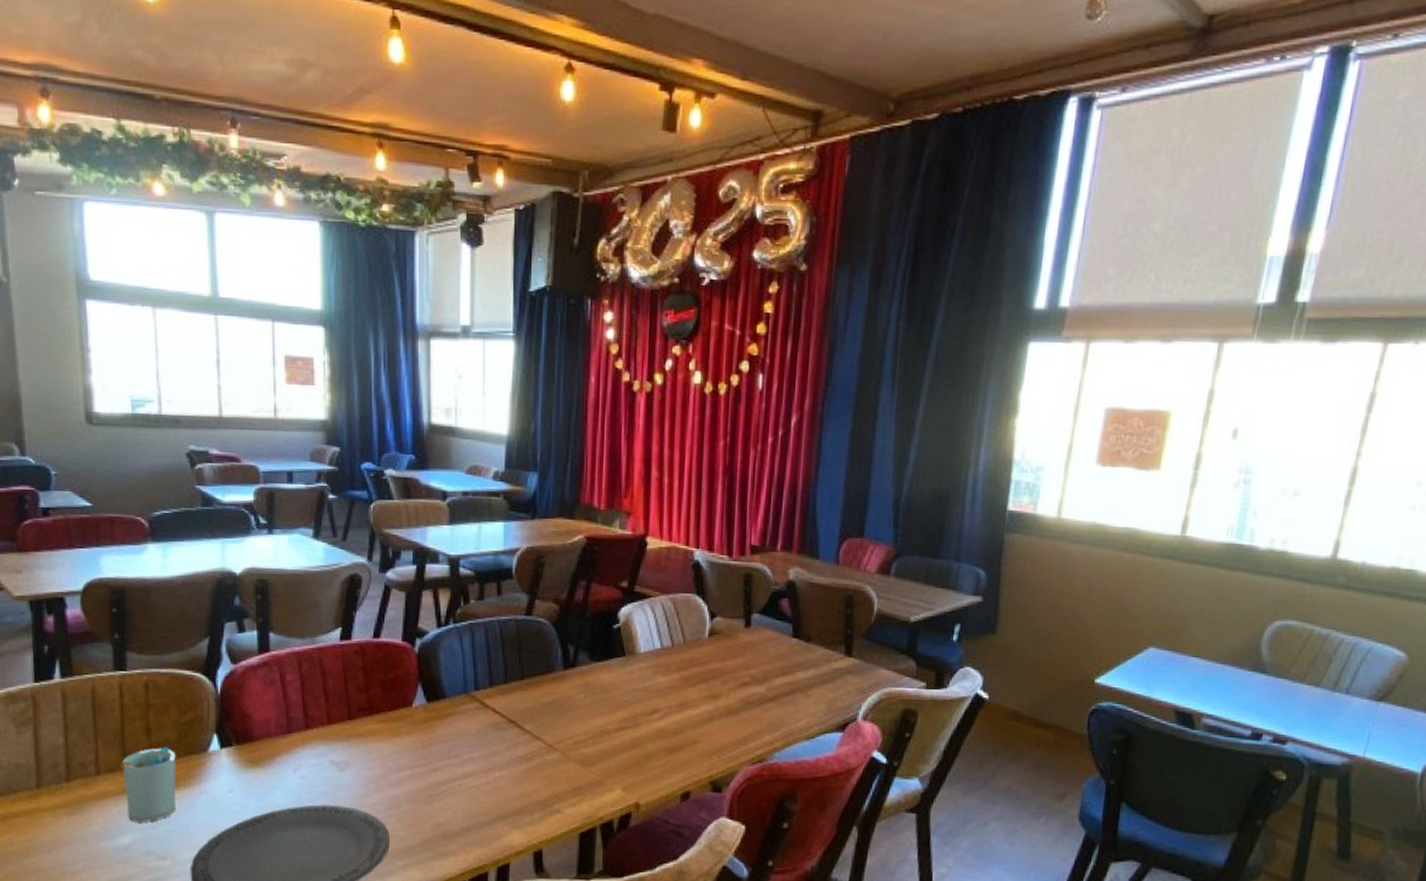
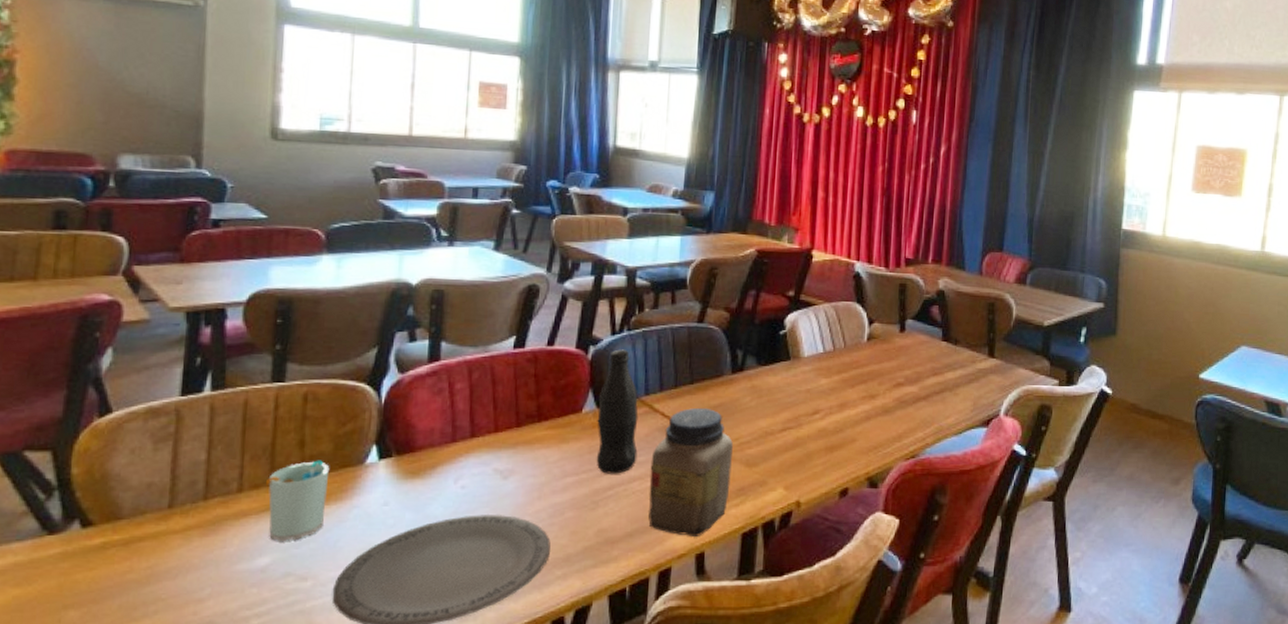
bottle: none [428,642,470,770] -> present [596,349,639,474]
jar: none [483,704,567,834] -> present [648,407,733,536]

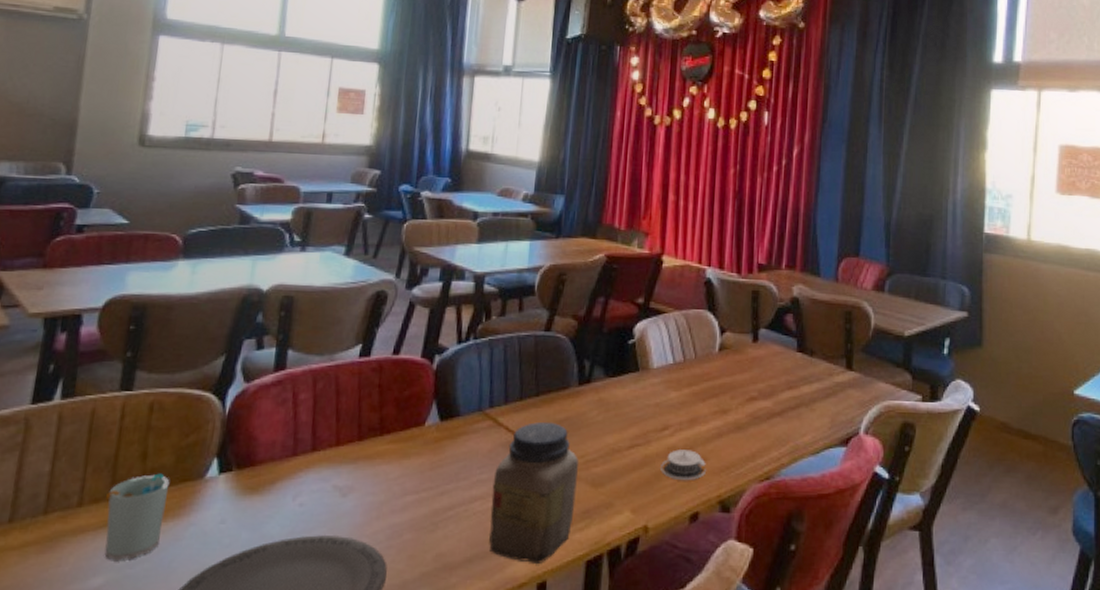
bottle: present [596,349,639,474] -> none [437,358,482,493]
architectural model: none [812,432,855,460] -> present [660,449,706,481]

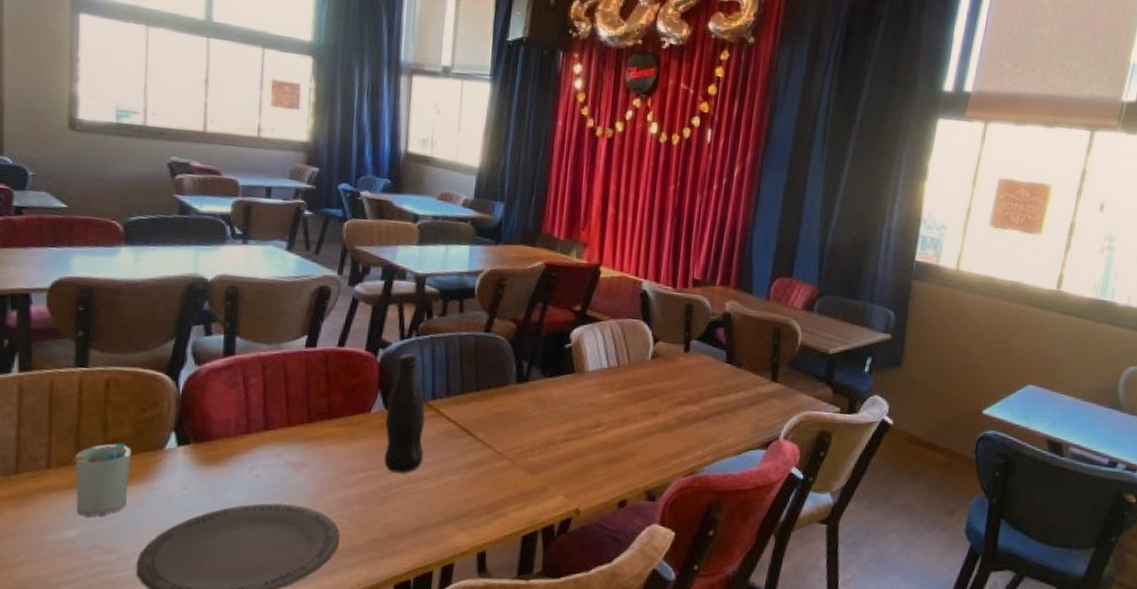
bottle: none [437,358,482,493] -> present [384,353,425,473]
jar: present [489,422,578,563] -> none [433,414,516,536]
architectural model: present [660,449,706,481] -> none [592,445,635,473]

